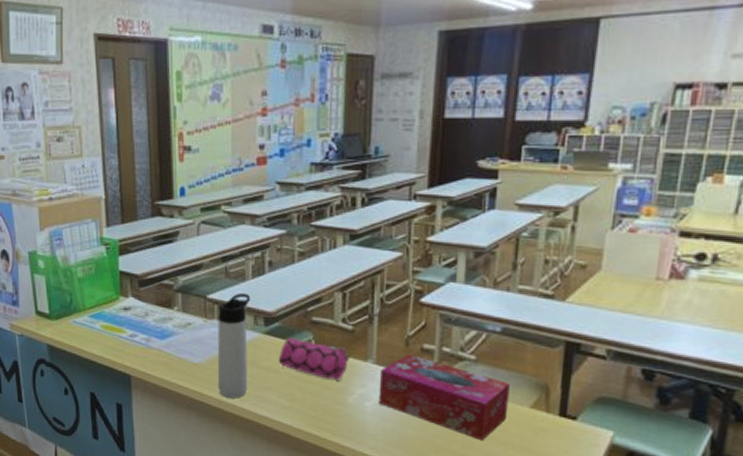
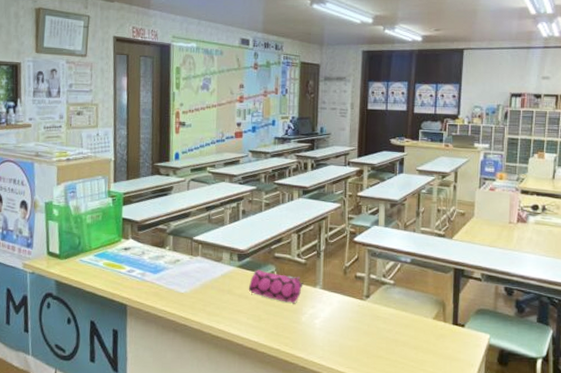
thermos bottle: present [217,292,251,399] -> none [199,235,228,321]
tissue box: present [378,354,510,440] -> none [324,281,418,346]

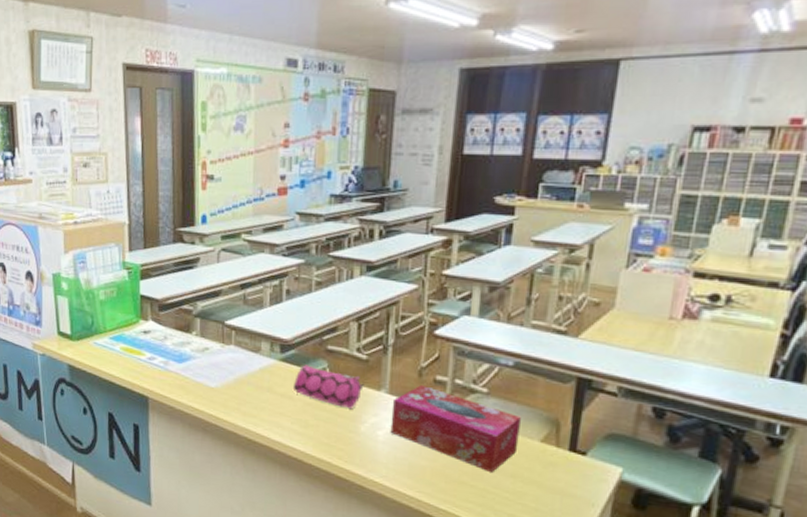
tissue box: none [324,281,418,346] -> present [390,385,521,472]

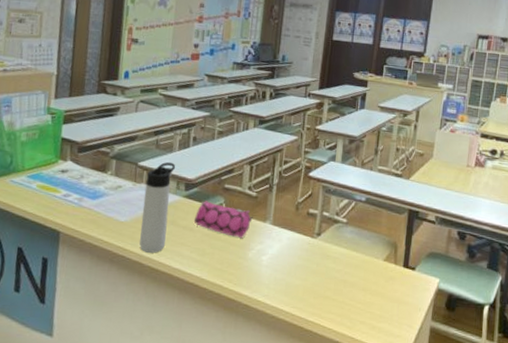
thermos bottle: none [232,319,268,423] -> present [139,161,176,253]
tissue box: present [390,385,521,472] -> none [272,217,370,287]

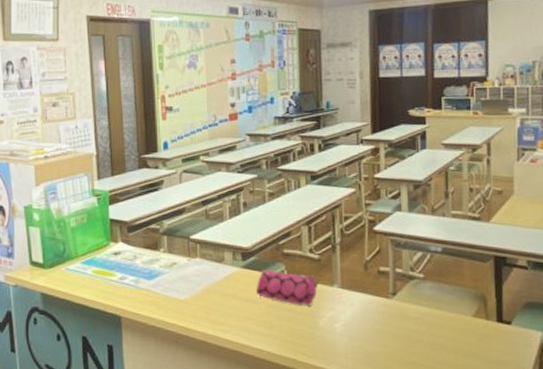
thermos bottle: present [139,161,176,253] -> none [200,231,230,330]

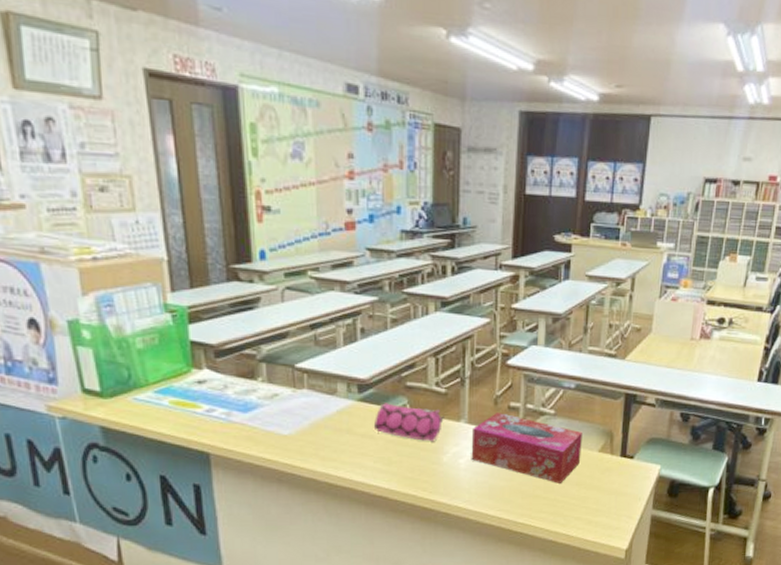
tissue box: none [344,277,456,350] -> present [471,413,582,483]

